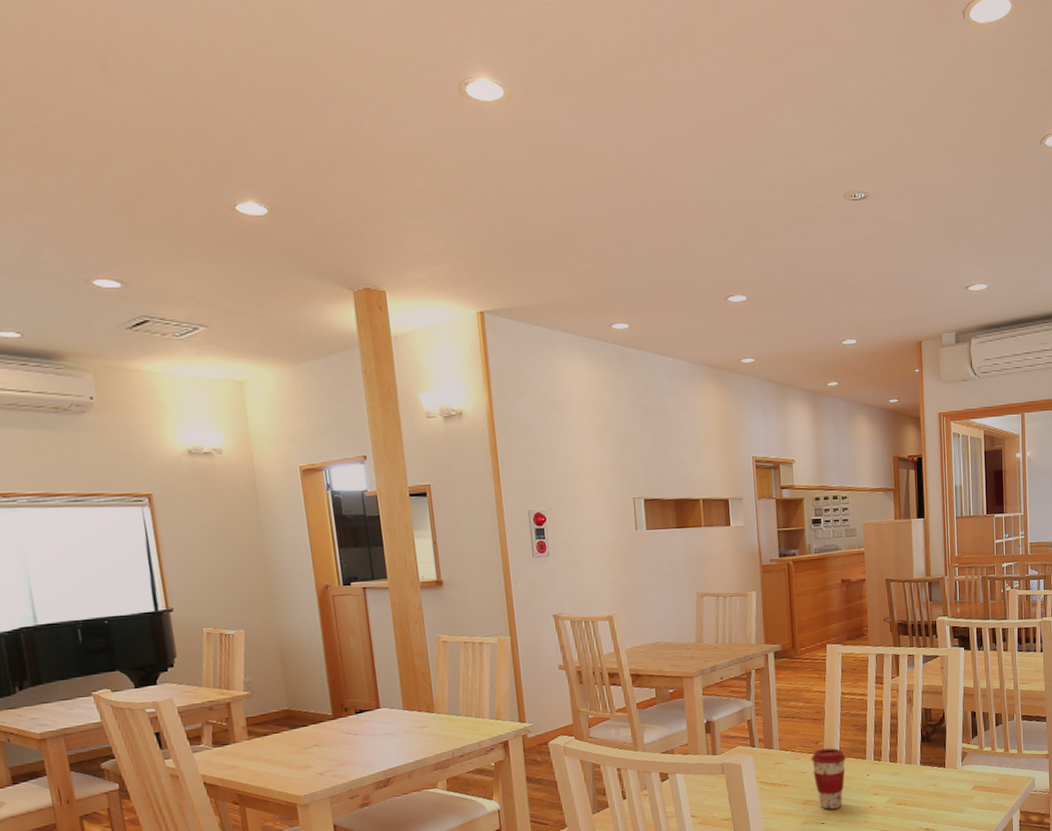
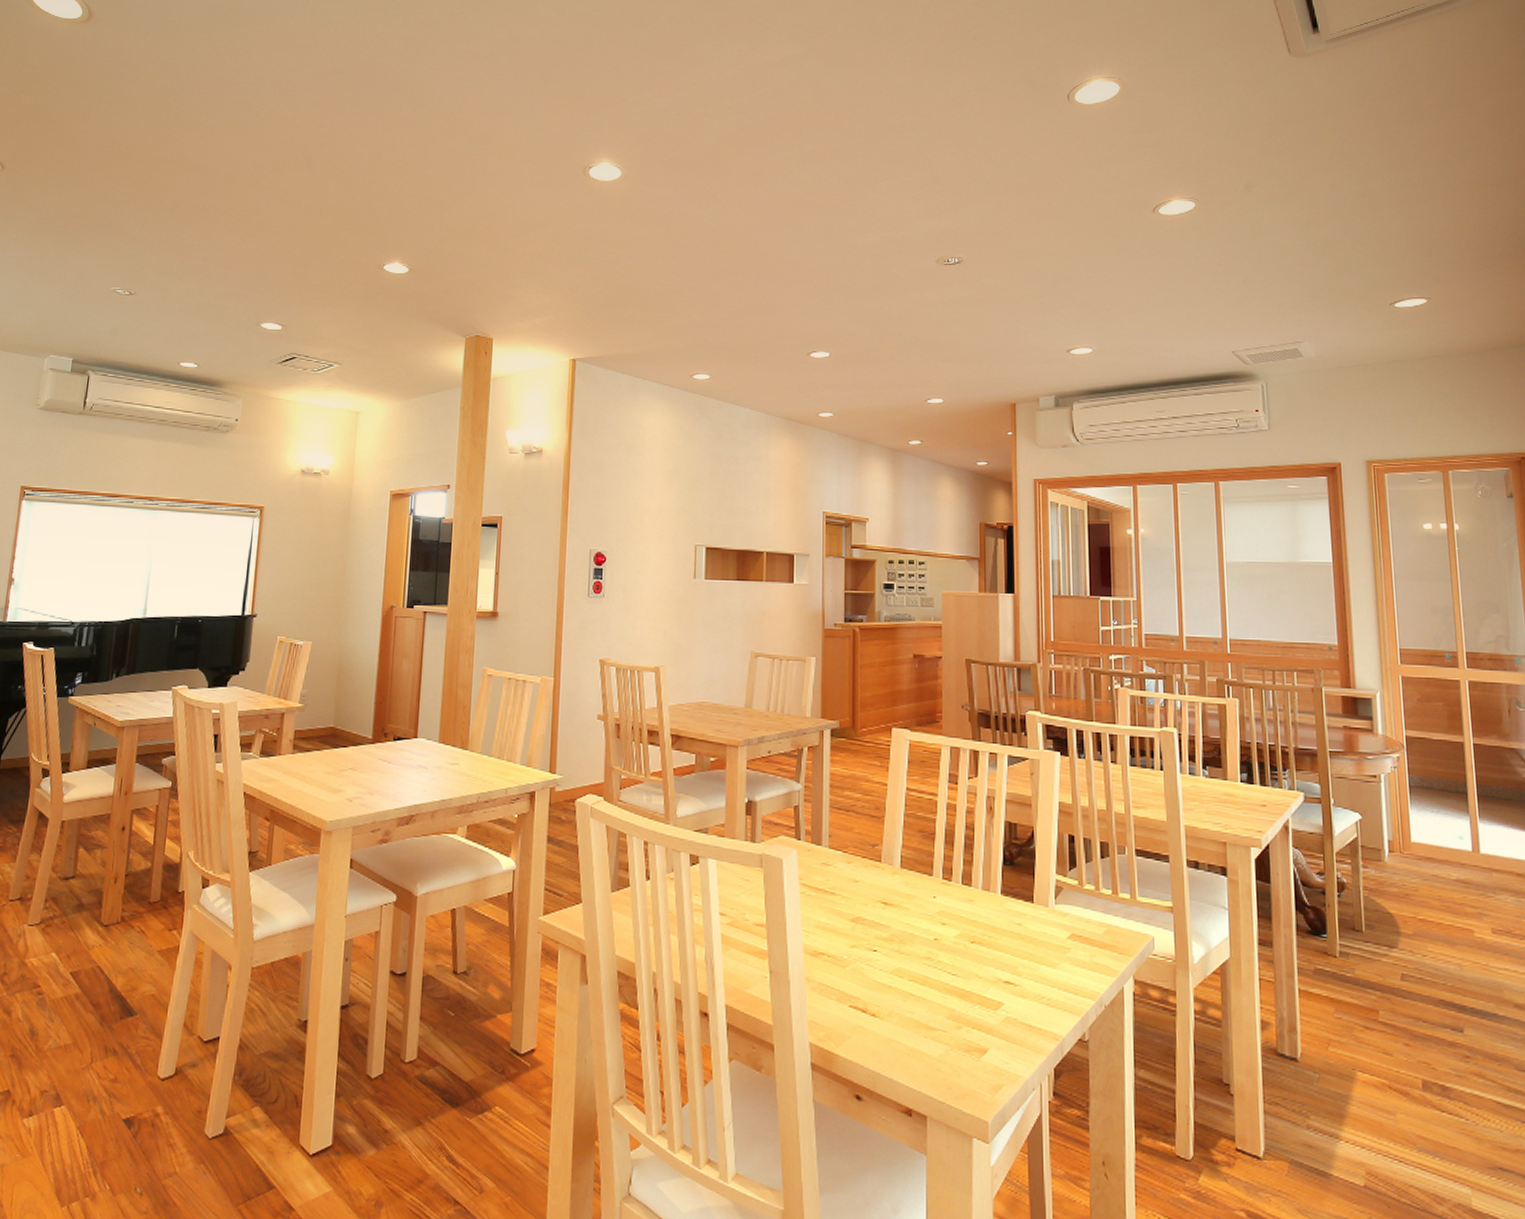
coffee cup: present [811,748,846,810] -> none [865,854,908,935]

